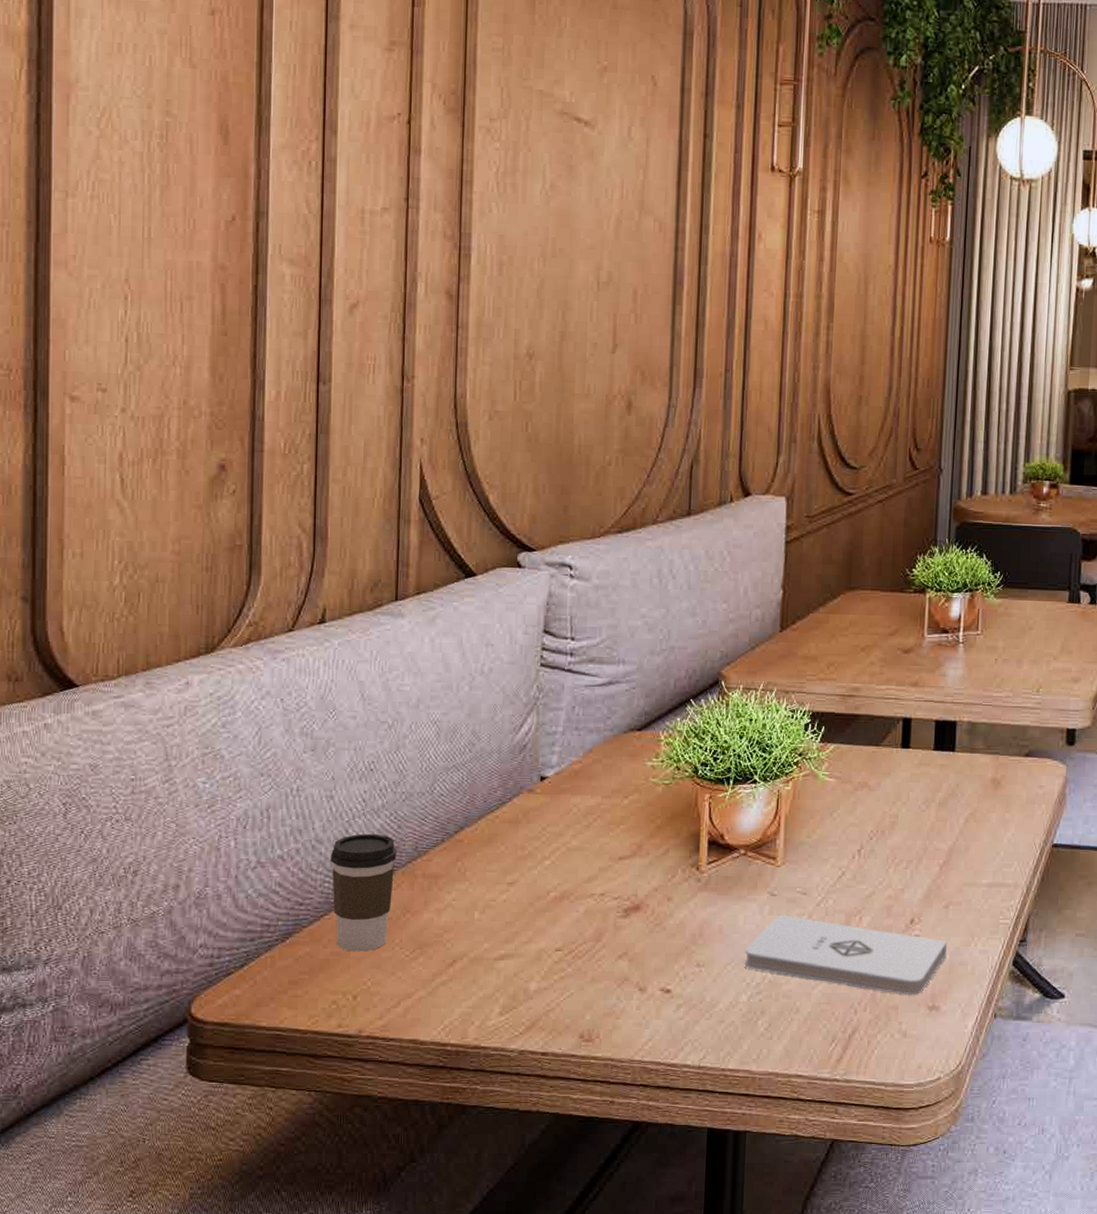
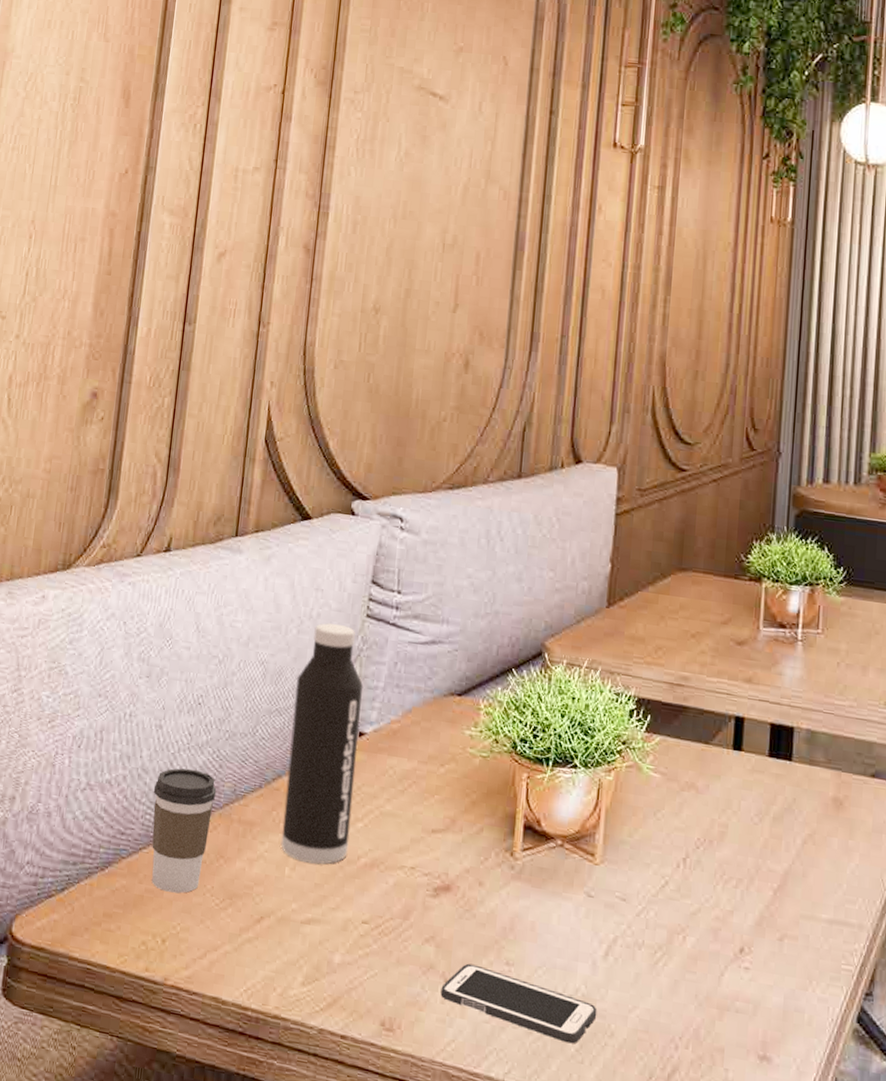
water bottle: none [468,677,541,904] -> present [281,623,363,865]
cell phone: none [636,971,783,1024] -> present [440,963,597,1044]
notepad: present [744,914,948,995] -> none [556,919,782,1039]

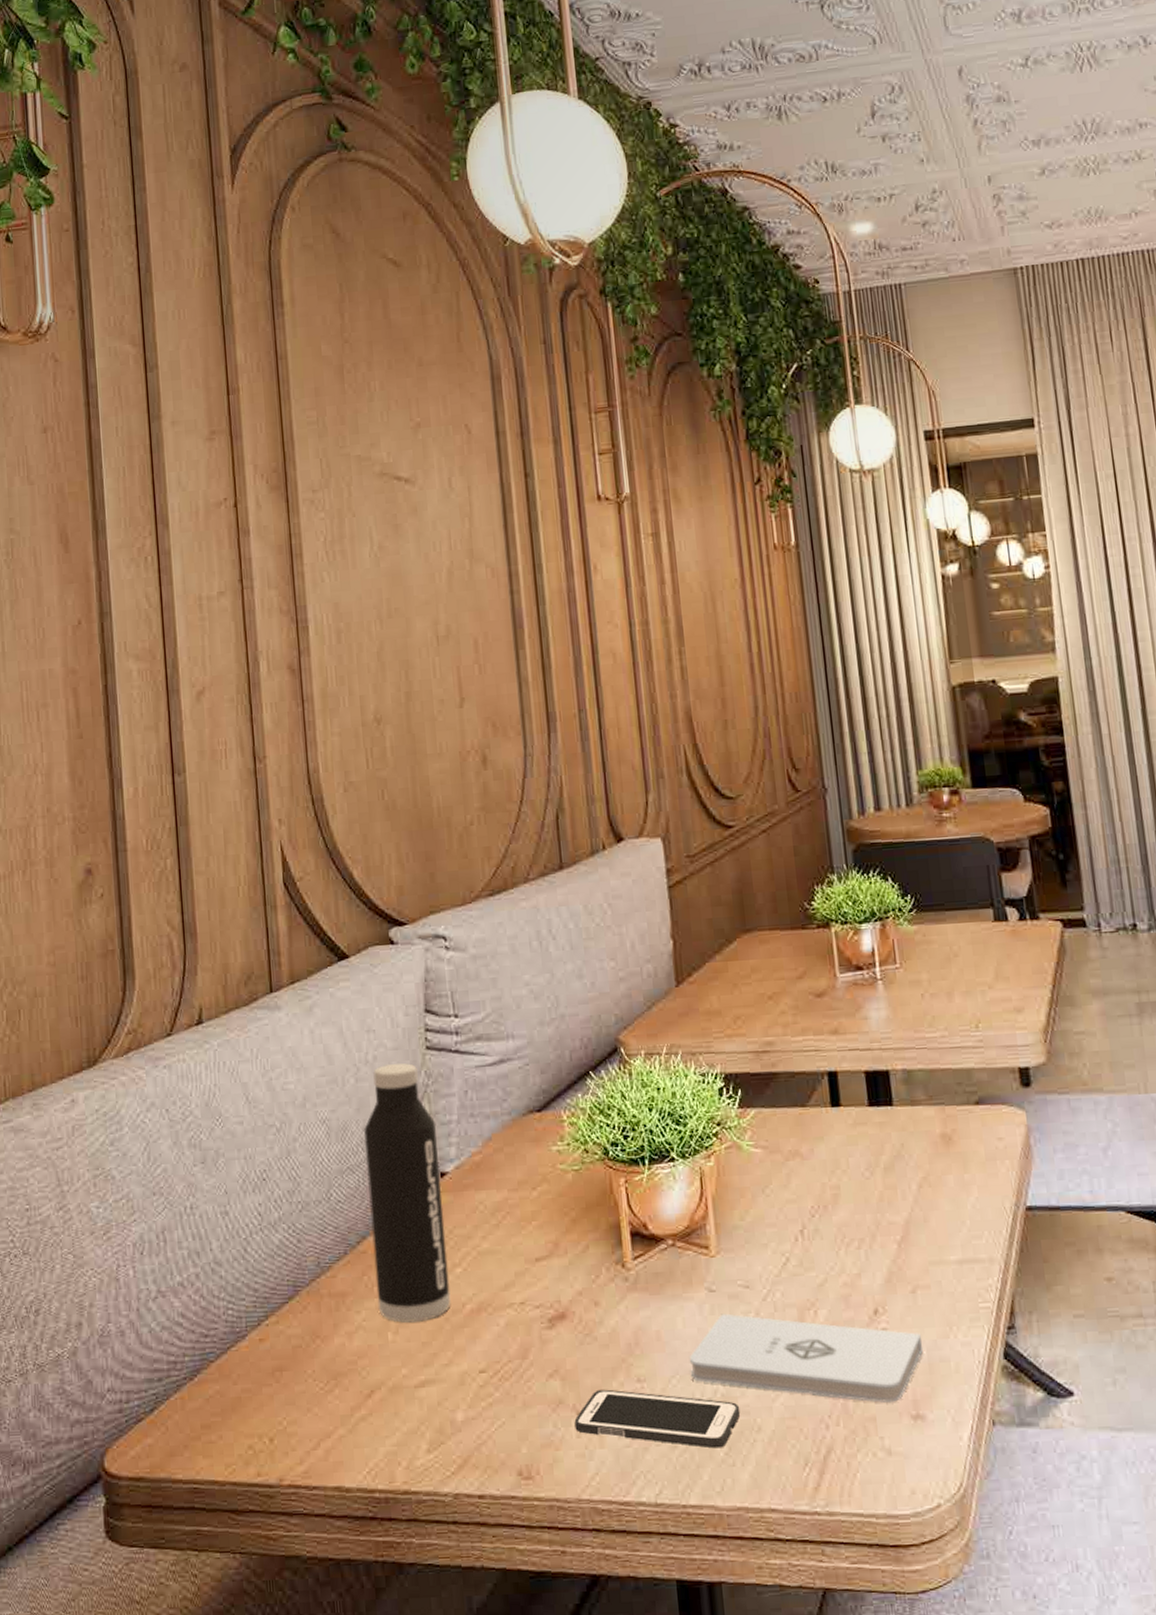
coffee cup: present [152,768,217,894] -> none [230,1250,300,1387]
notepad: none [556,919,782,1039] -> present [689,1313,924,1402]

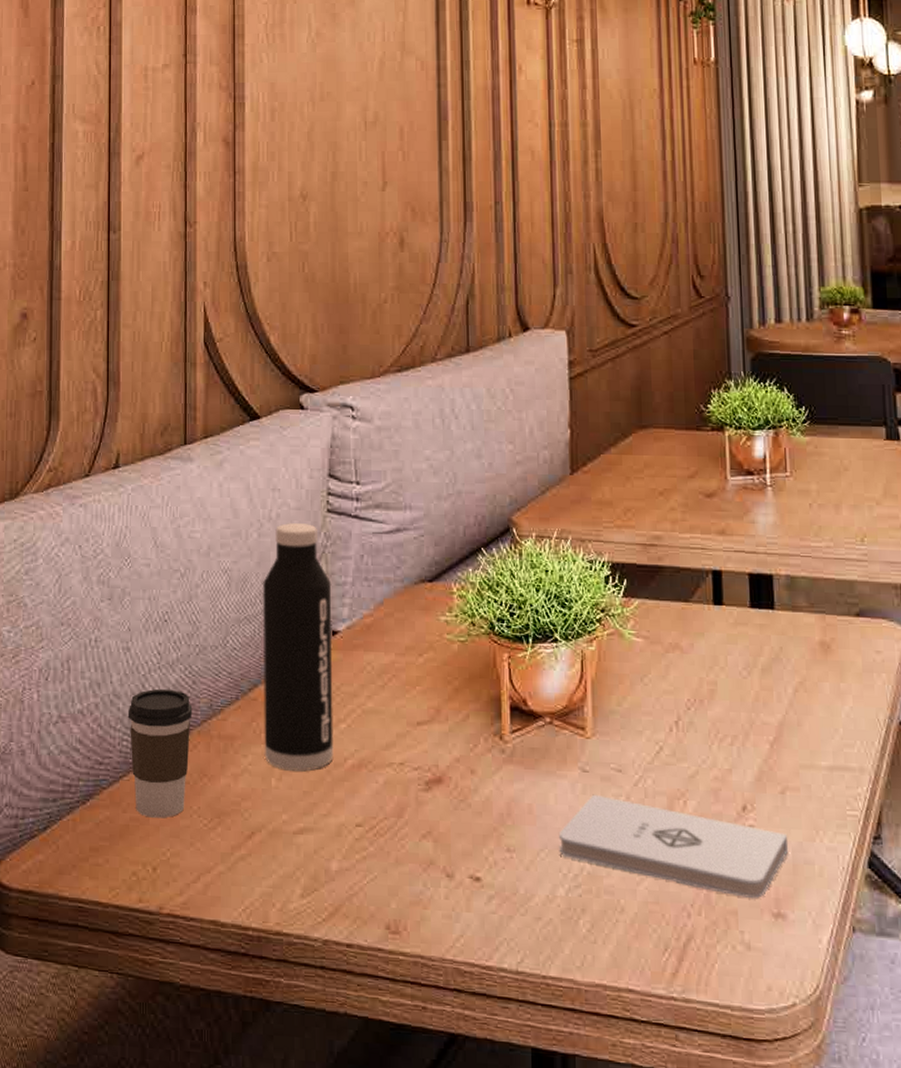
coffee cup: none [230,1250,300,1387] -> present [127,688,193,819]
cell phone: present [574,1389,741,1449] -> none [443,855,605,925]

